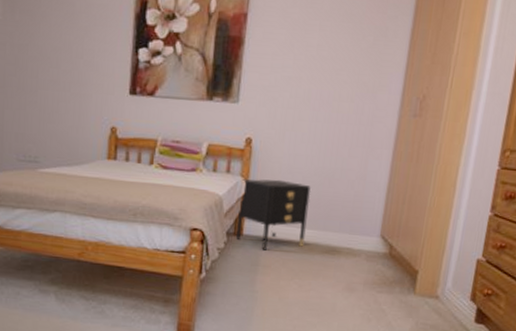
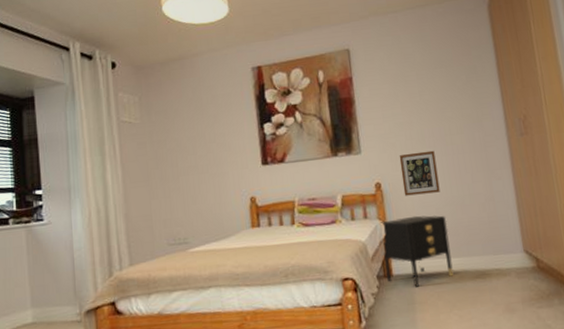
picture frame: none [274,112,317,160] -> present [399,150,440,196]

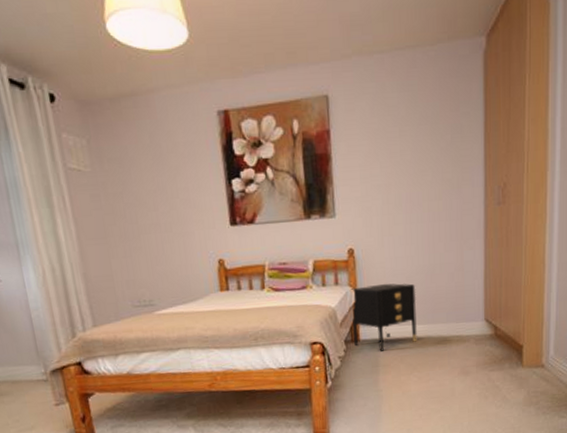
picture frame: present [399,150,440,196] -> none [374,216,412,263]

